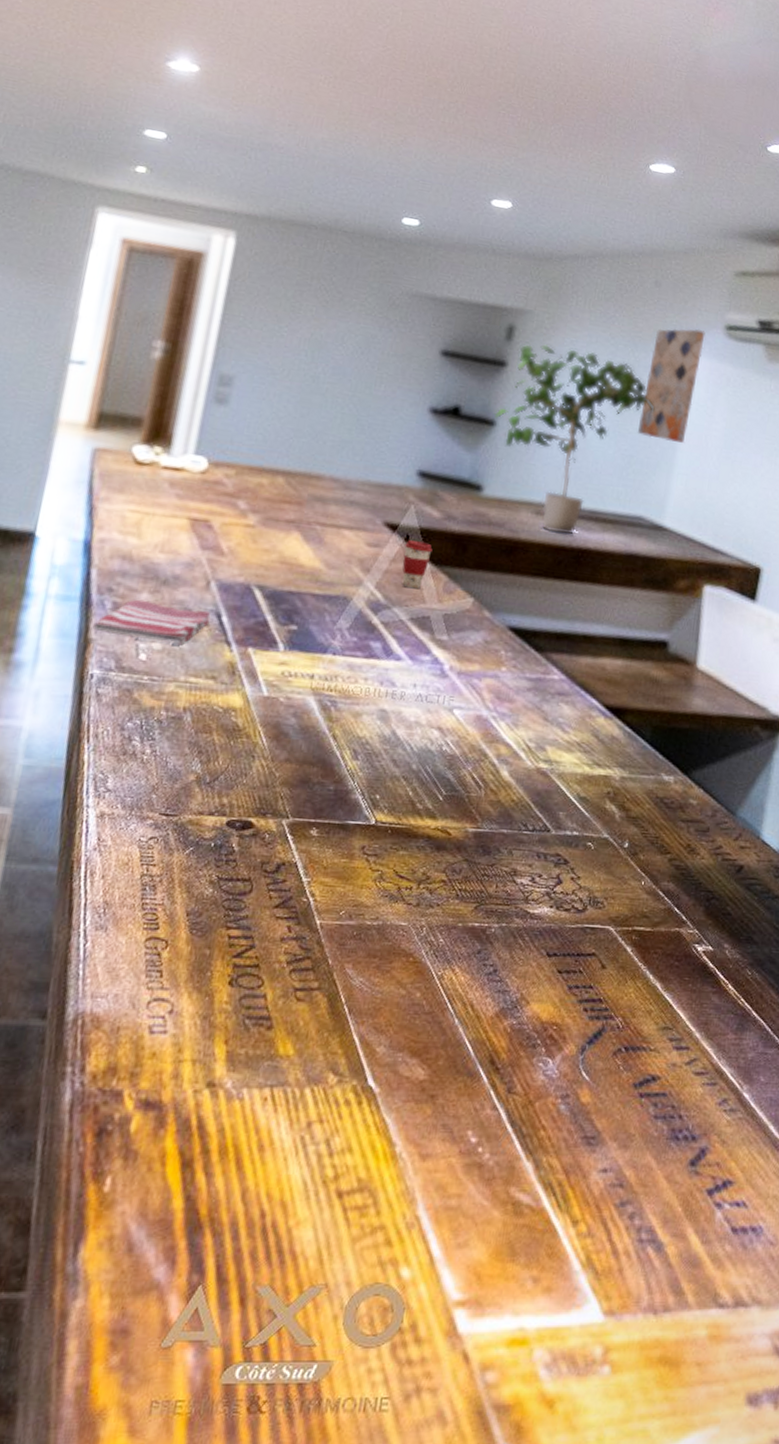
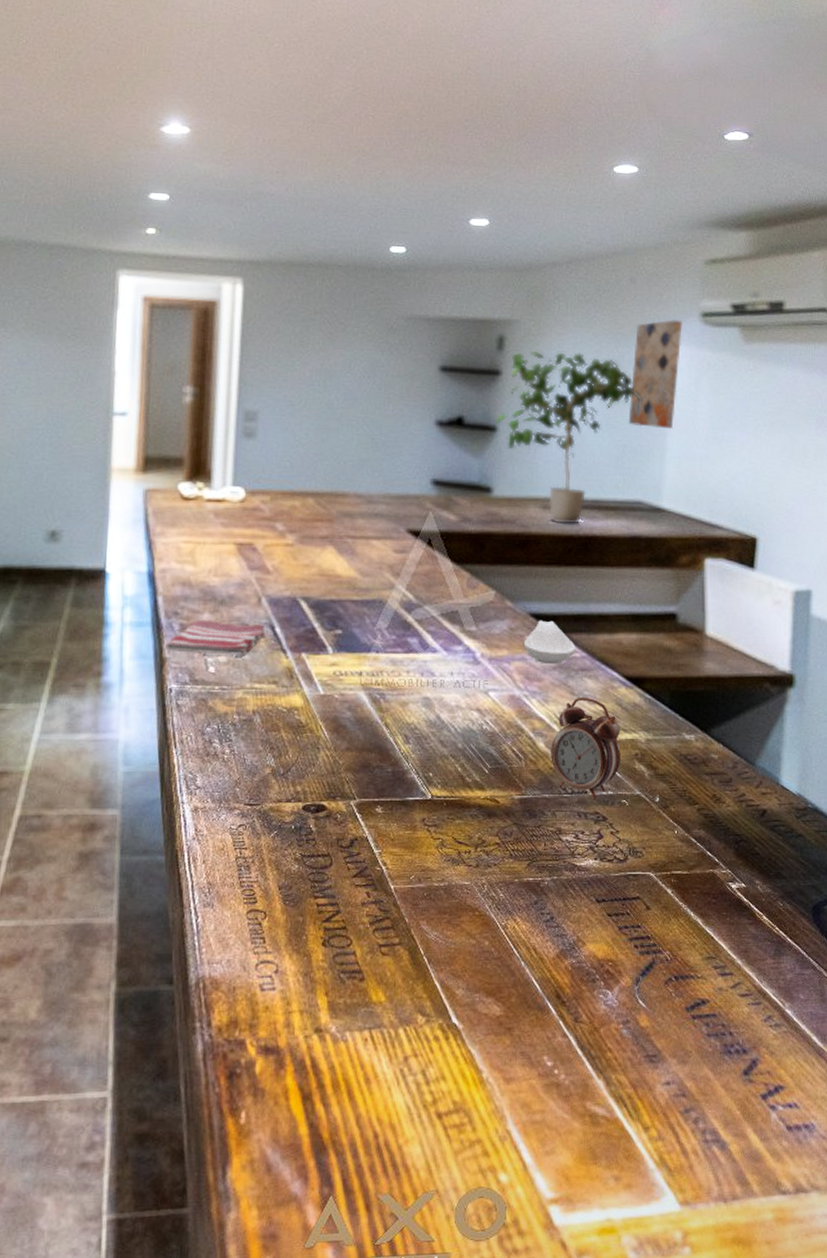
coffee cup: present [402,540,433,589] -> none [428,544,453,587]
spoon rest: none [497,635,555,686] -> present [523,620,576,665]
alarm clock: none [514,724,594,839] -> present [551,698,622,799]

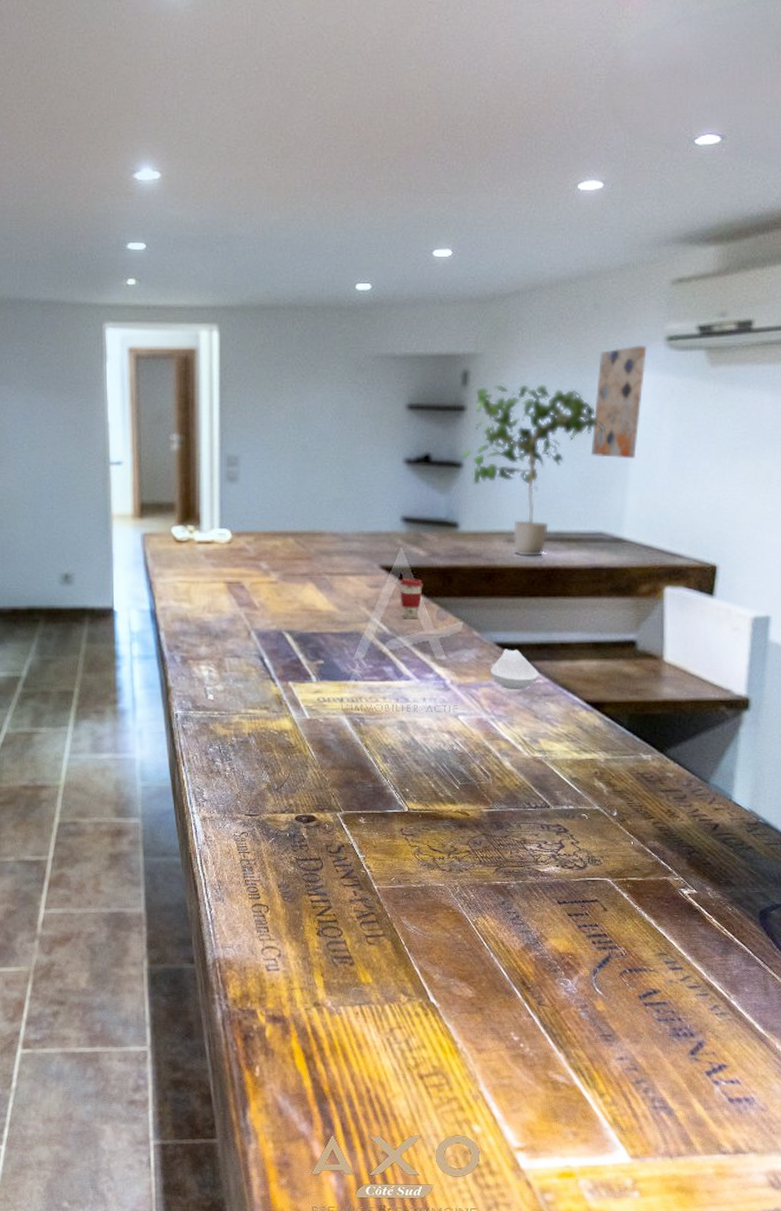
dish towel: present [166,619,265,655] -> none [170,652,256,684]
coffee cup: none [428,544,453,587] -> present [400,578,423,619]
alarm clock: present [551,698,622,799] -> none [516,721,582,813]

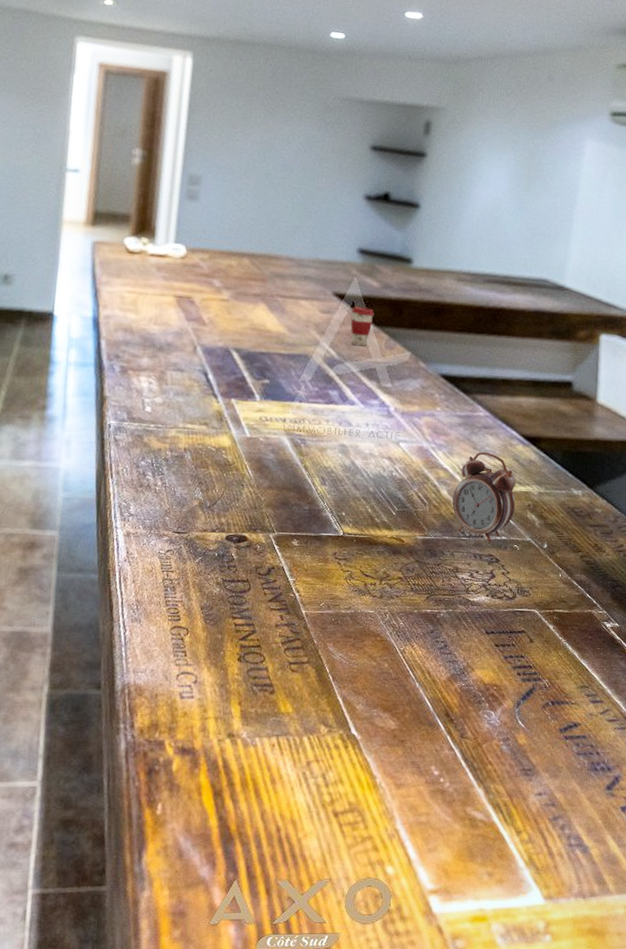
potted plant: present [460,384,605,557] -> none [418,136,553,297]
spoon rest: present [490,649,539,690] -> none [433,381,481,422]
alarm clock: none [516,721,582,813] -> present [452,452,516,543]
wall art: present [590,344,647,458] -> none [539,116,594,215]

